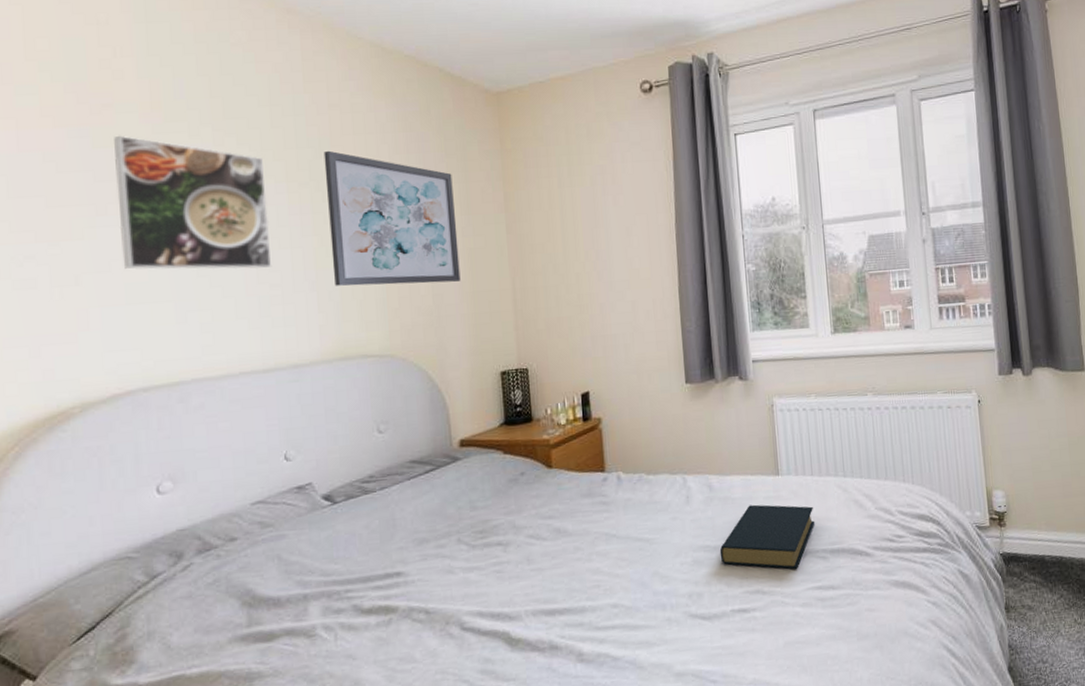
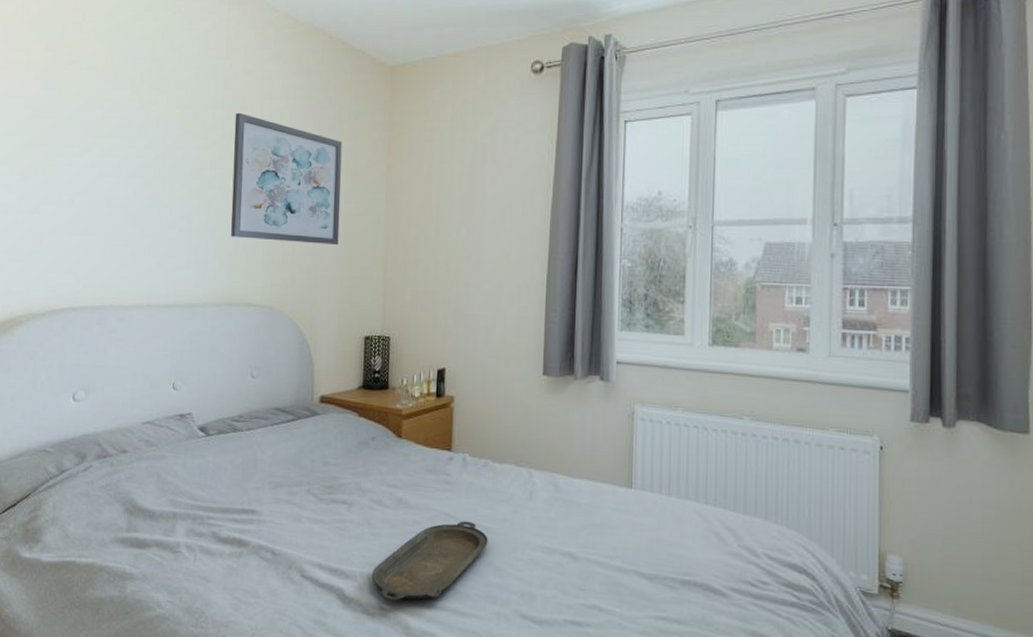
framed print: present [114,135,272,270] -> none [71,88,186,215]
serving tray: none [537,536,652,633] -> present [371,521,488,602]
hardback book: present [719,504,815,569] -> none [558,514,667,592]

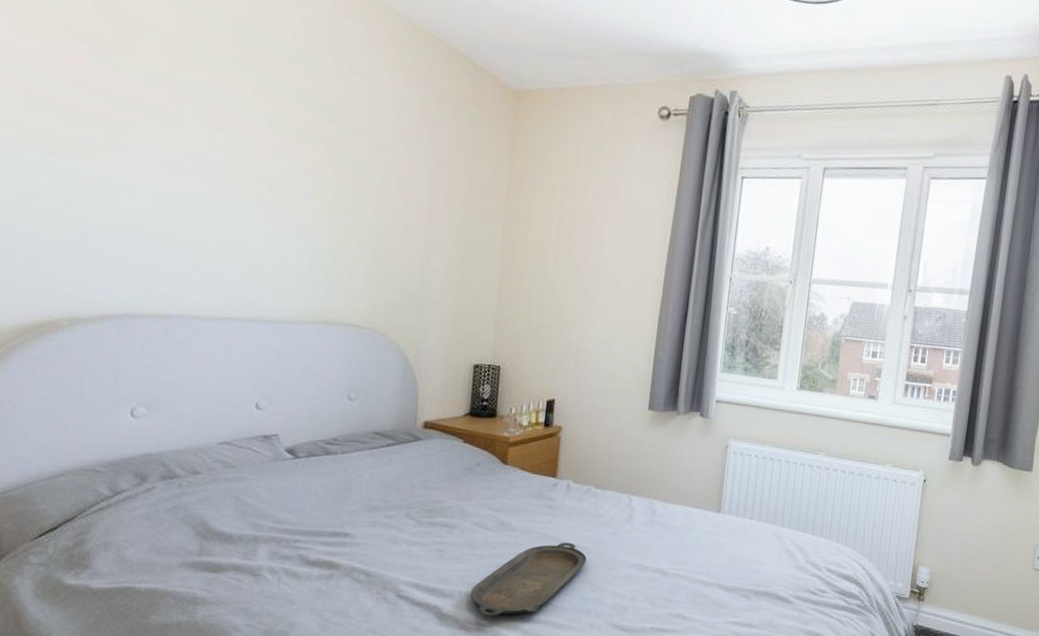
wall art: present [231,112,342,245] -> none [329,116,459,270]

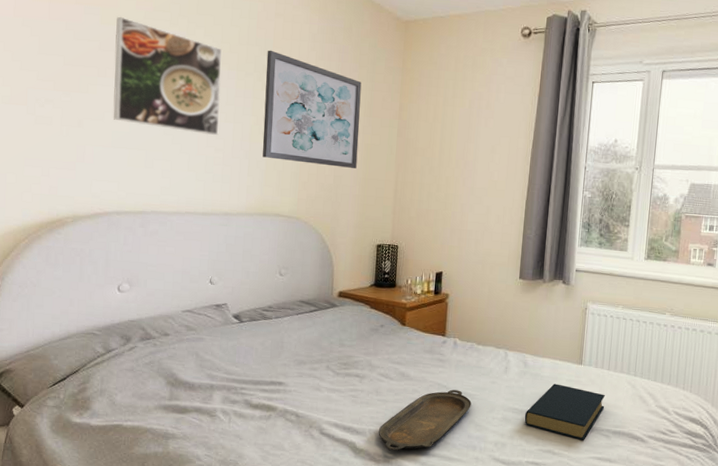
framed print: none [128,62,277,221] -> present [113,16,222,135]
wall art: none [329,116,459,270] -> present [262,50,362,168]
hardback book: none [650,535,747,602] -> present [524,383,606,440]

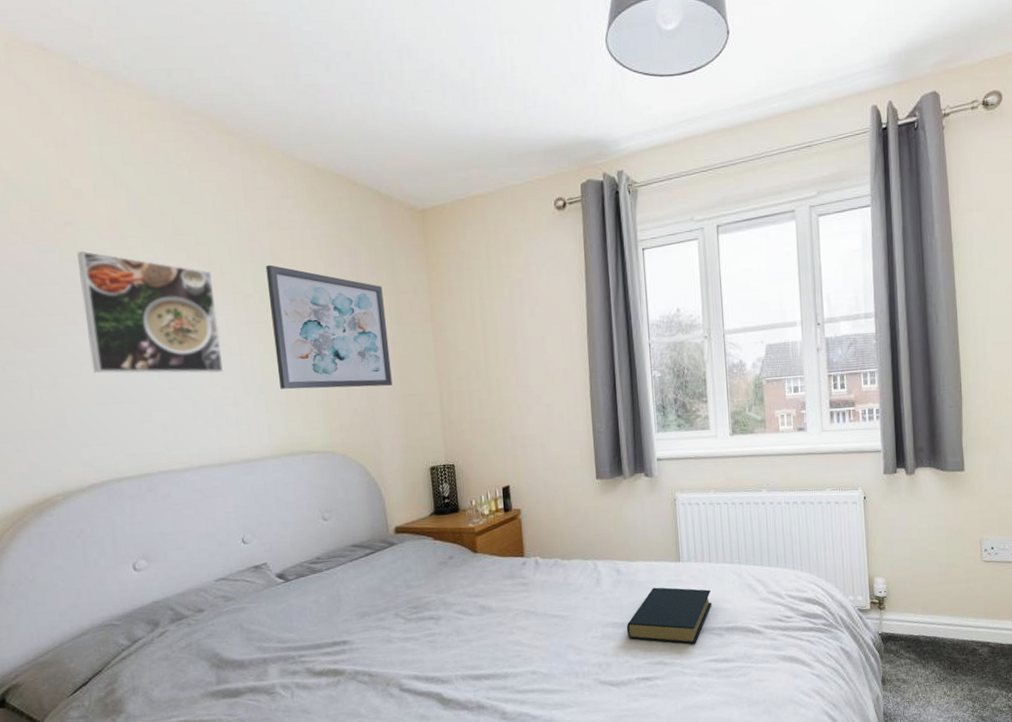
serving tray: present [378,389,472,451] -> none [466,613,566,695]

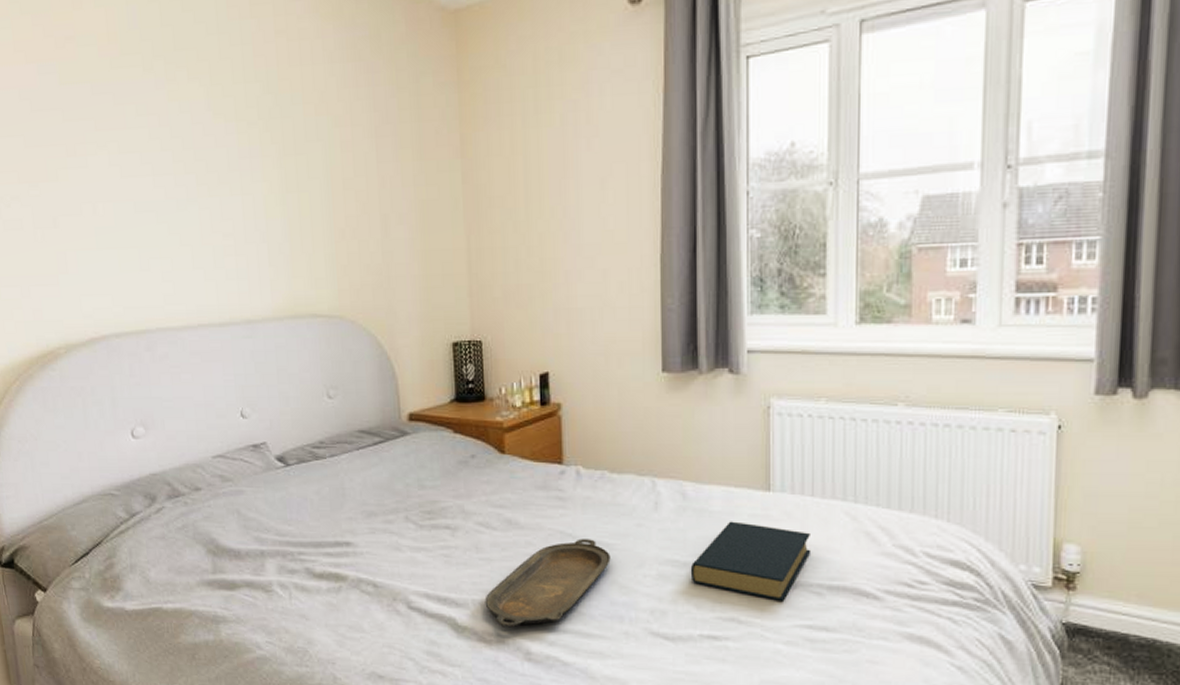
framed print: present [77,250,224,374] -> none [77,70,225,217]
wall art: present [265,264,393,390] -> none [271,84,412,239]
serving tray: none [466,613,566,695] -> present [485,538,611,628]

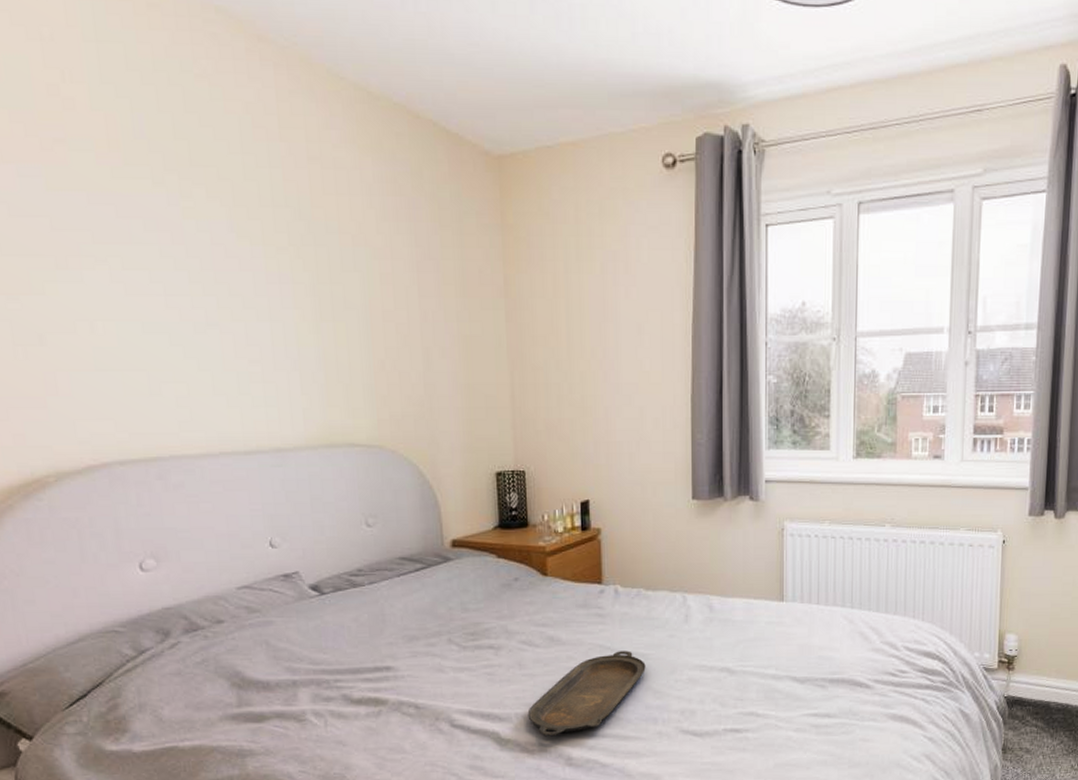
hardback book: present [690,521,812,601] -> none [716,628,817,695]

